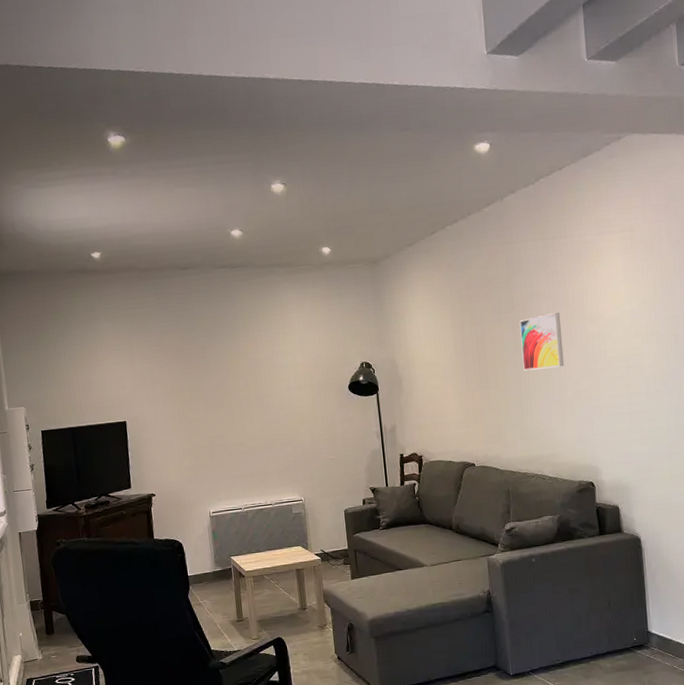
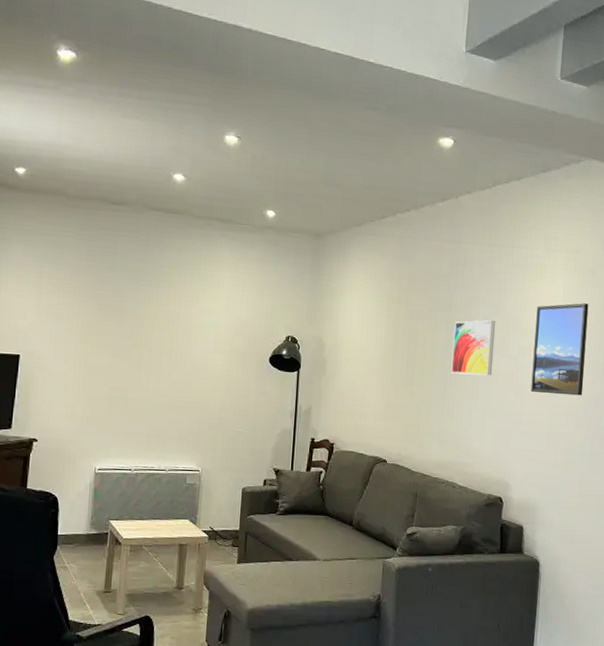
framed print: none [599,279,659,376] -> present [531,303,589,396]

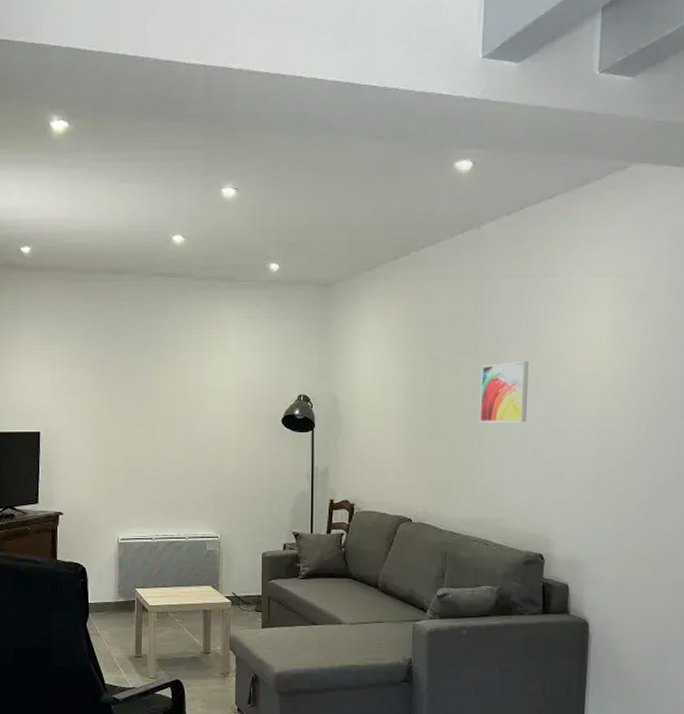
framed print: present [531,303,589,396] -> none [573,333,641,439]

